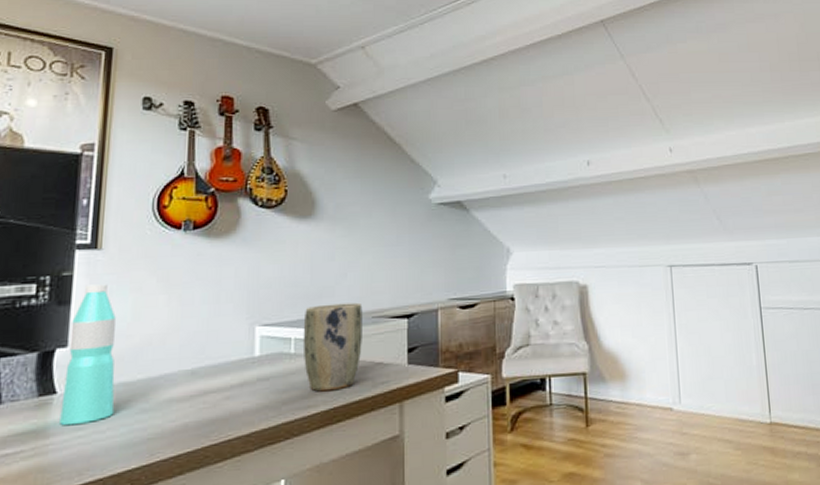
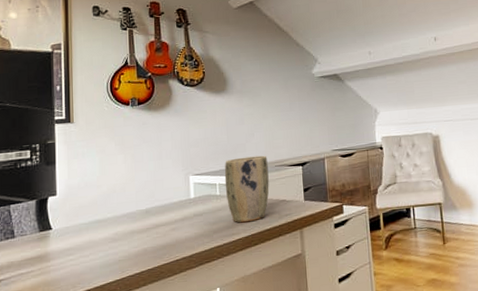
water bottle: present [60,284,116,426] -> none [56,148,94,252]

